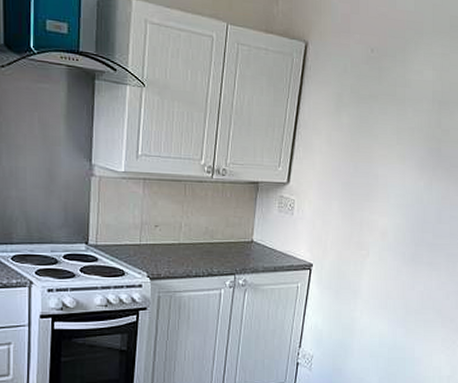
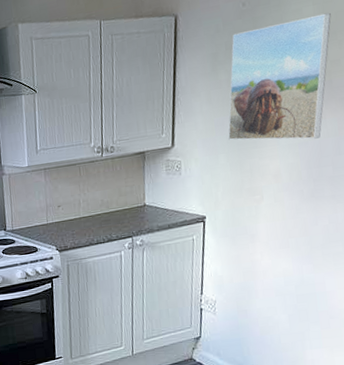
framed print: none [344,78,447,203] -> present [228,12,331,140]

